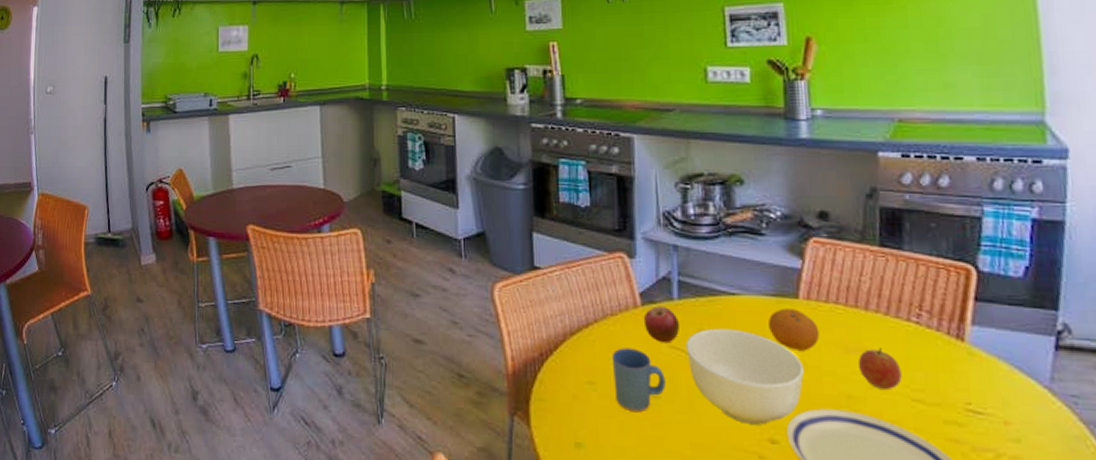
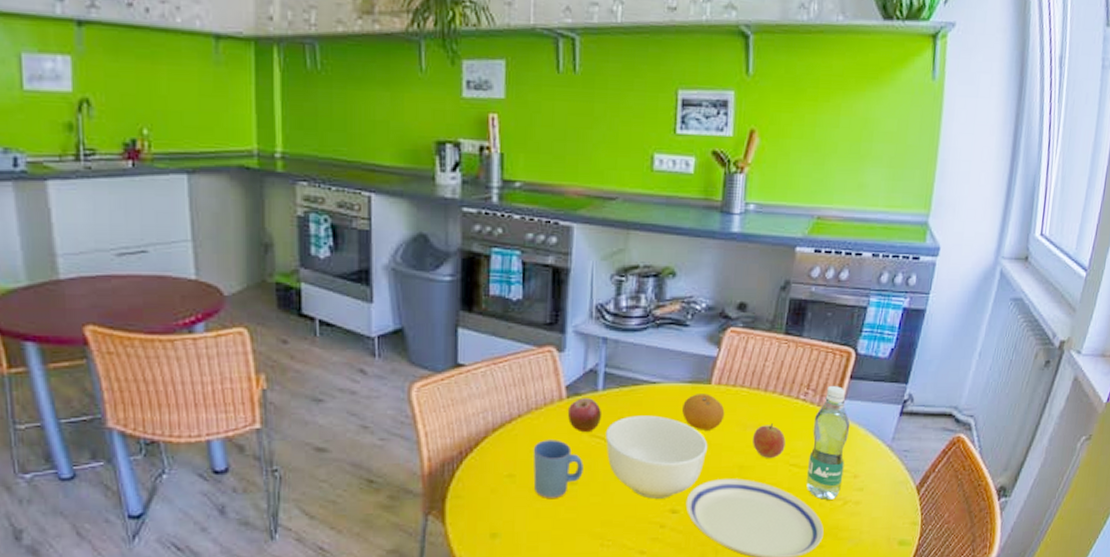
bottle: none [934,307,989,450] -> present [806,385,851,500]

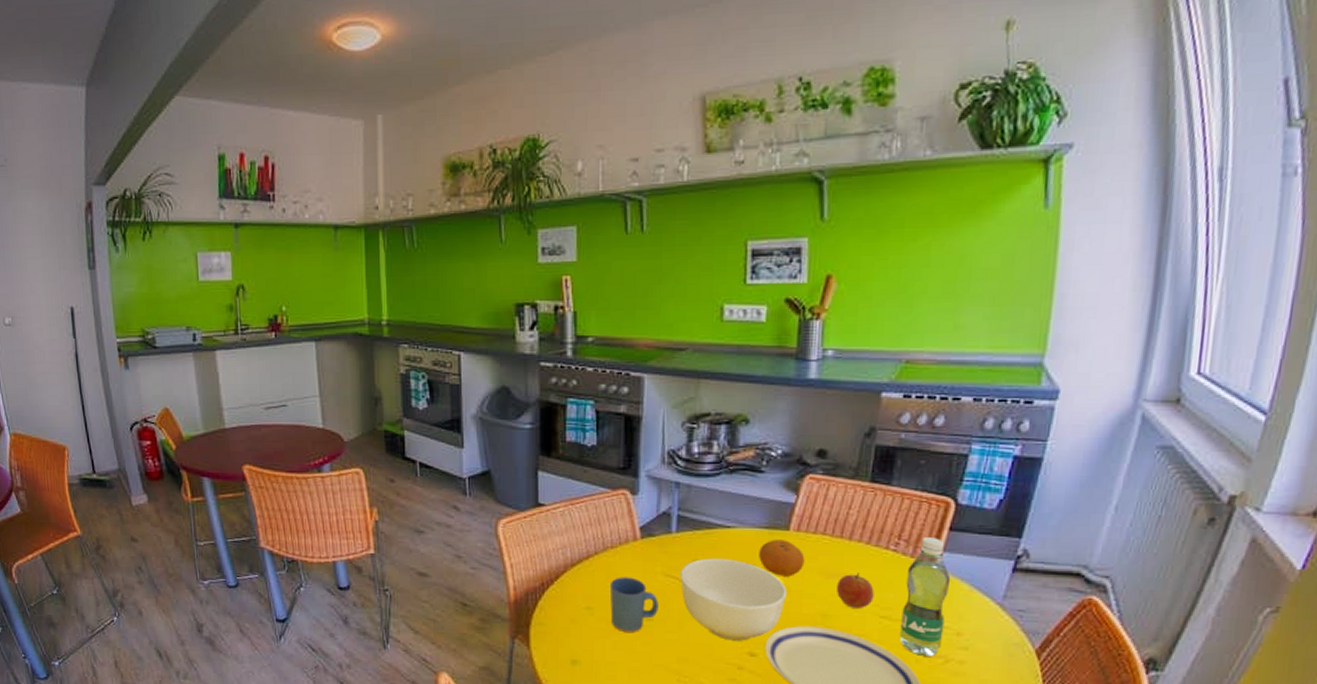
fruit: present [567,398,603,433] -> none [641,539,677,572]

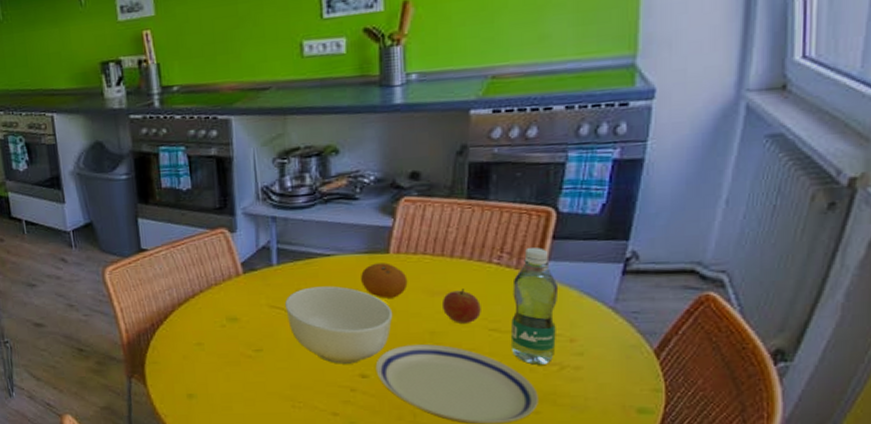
mug: present [609,577,659,632] -> none [217,311,267,364]

